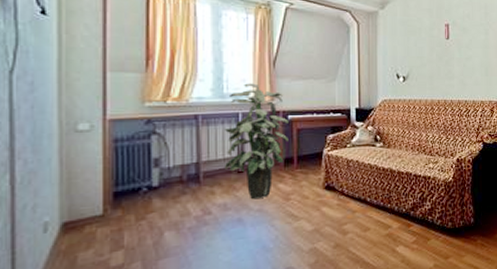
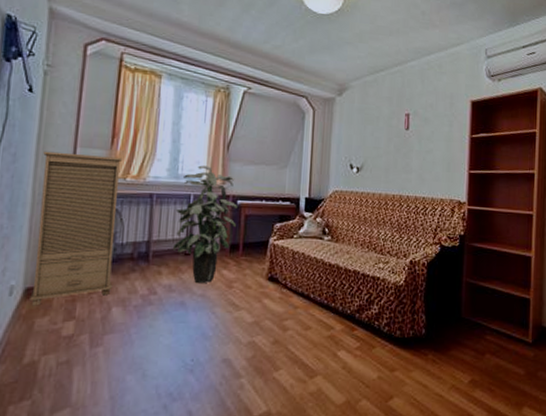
cabinet: none [67,77,163,240] -> present [29,151,123,306]

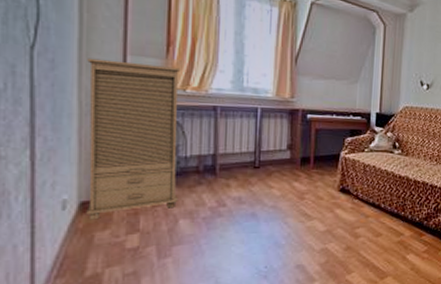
indoor plant: present [173,165,237,284] -> none [242,78,307,196]

